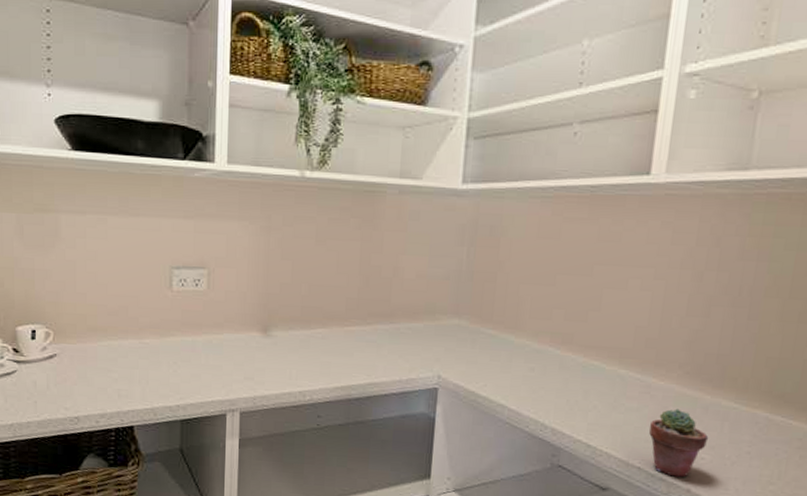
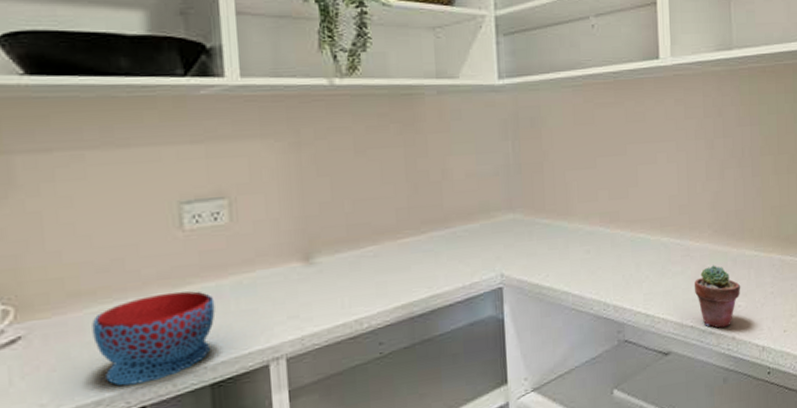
bowl: none [102,339,190,408] -> present [91,291,216,386]

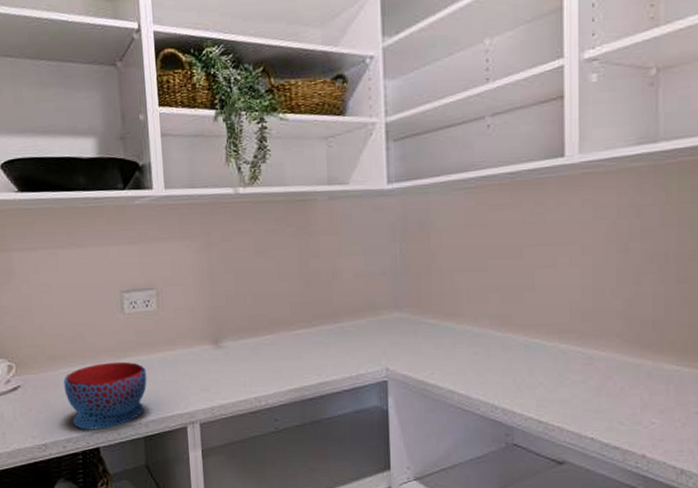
potted succulent: present [694,265,741,328] -> none [596,377,656,444]

